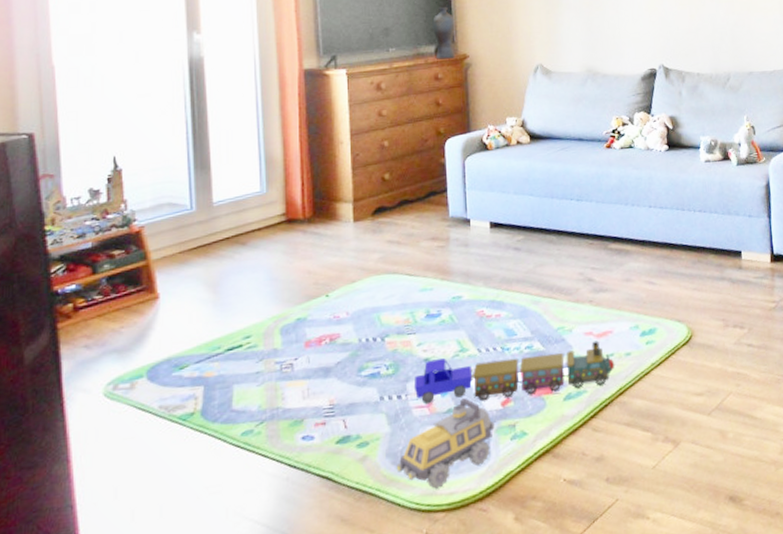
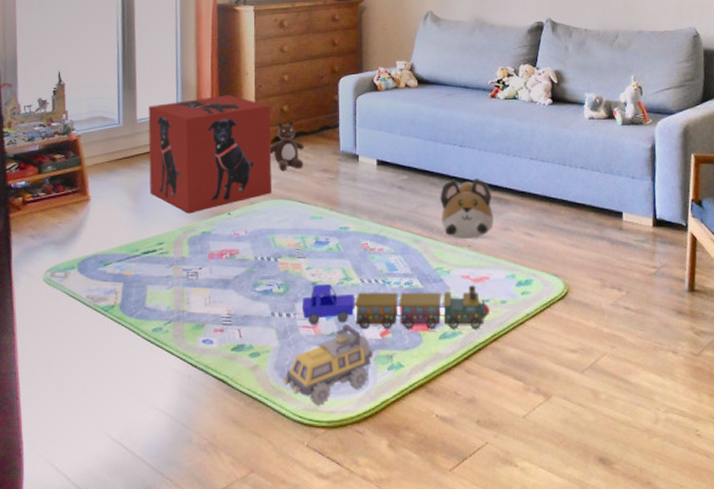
storage box: none [227,167,375,301] -> present [148,95,272,214]
stuffed animal: none [370,188,410,244] -> present [269,120,305,171]
plush toy: none [558,231,615,296] -> present [440,177,493,239]

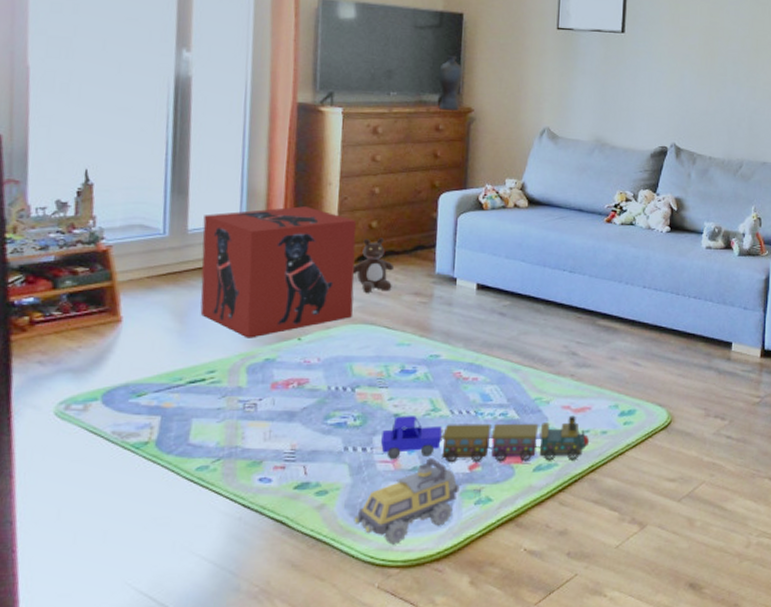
plush toy: present [440,177,493,239] -> none [544,305,600,368]

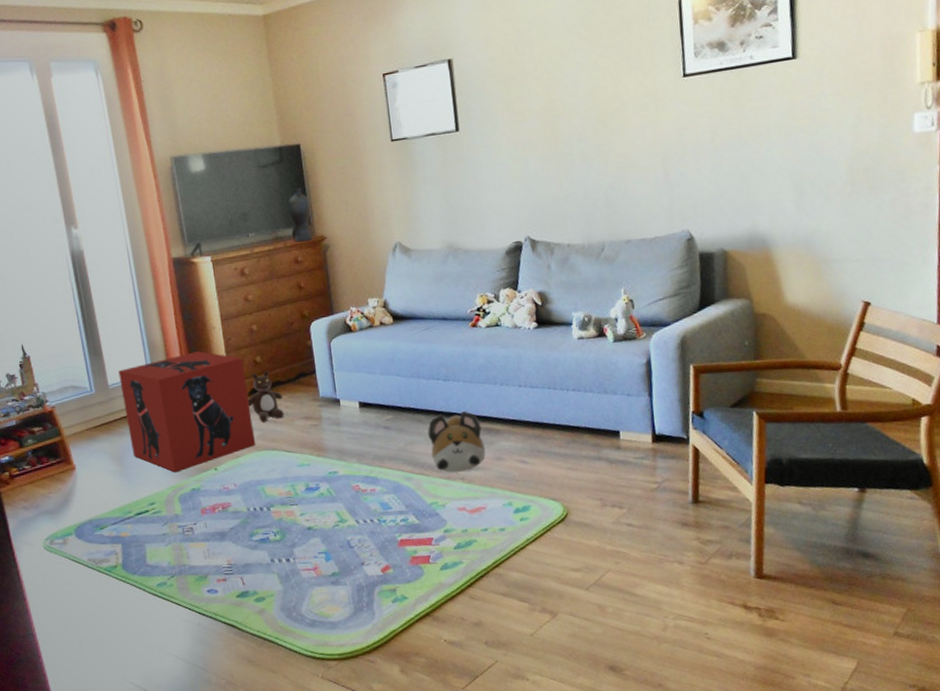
toy truck: present [354,458,460,545] -> none [290,564,377,641]
toy car: present [380,416,443,459] -> none [300,528,354,567]
toy train: present [441,415,590,463] -> none [352,516,490,567]
plush toy: none [544,305,600,368] -> present [427,410,486,473]

